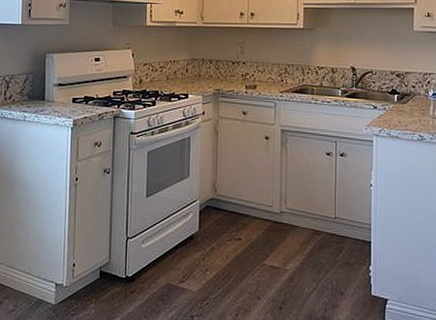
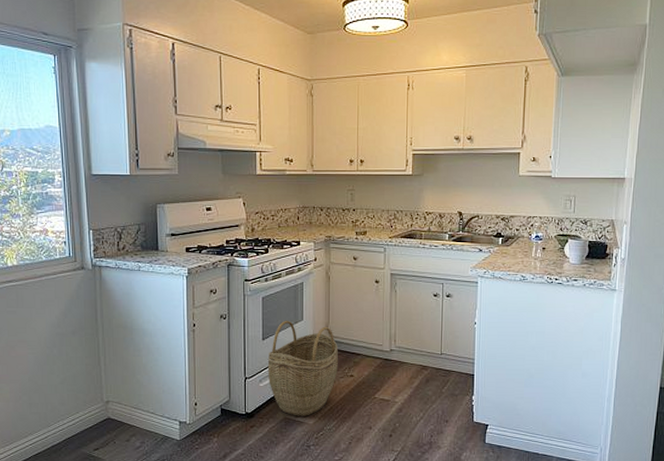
woven basket: none [150,176,226,283] -> present [267,320,339,416]

